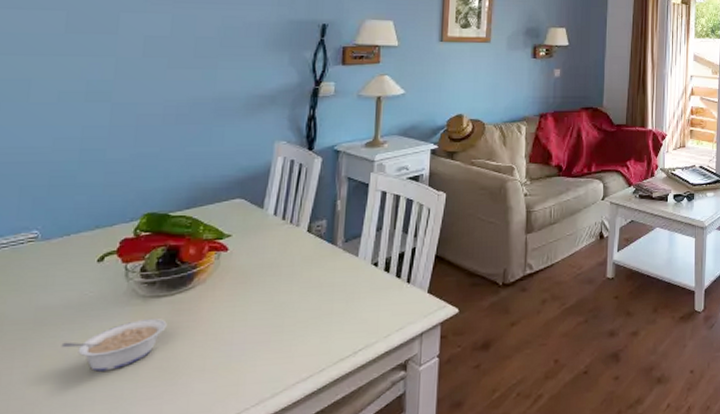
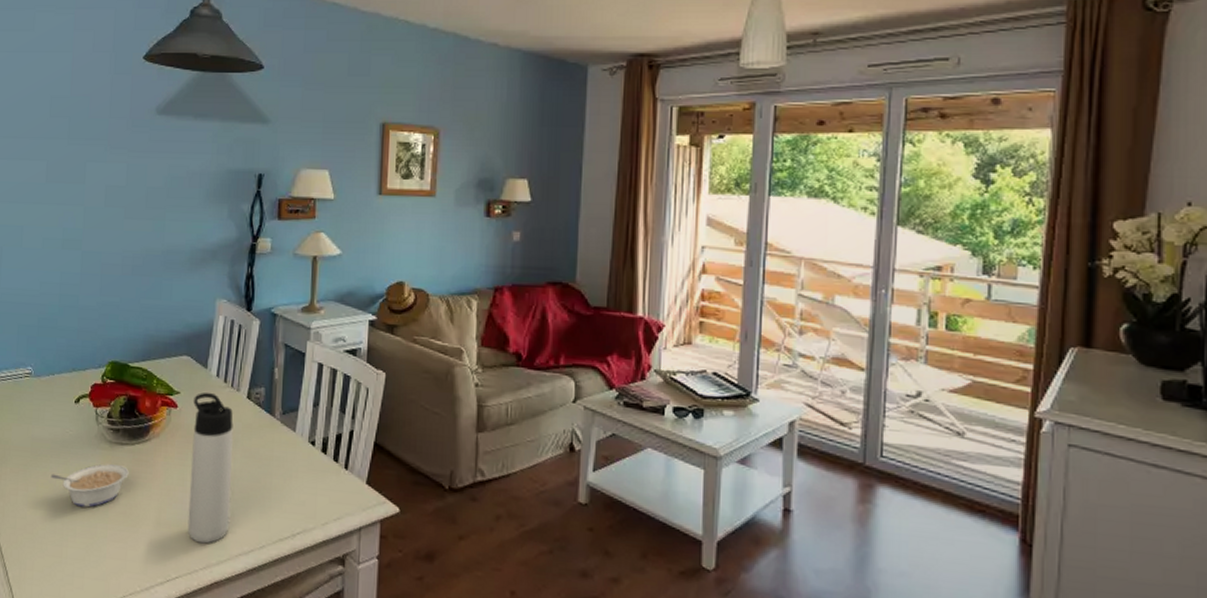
thermos bottle: none [237,231,292,381] -> present [187,392,233,544]

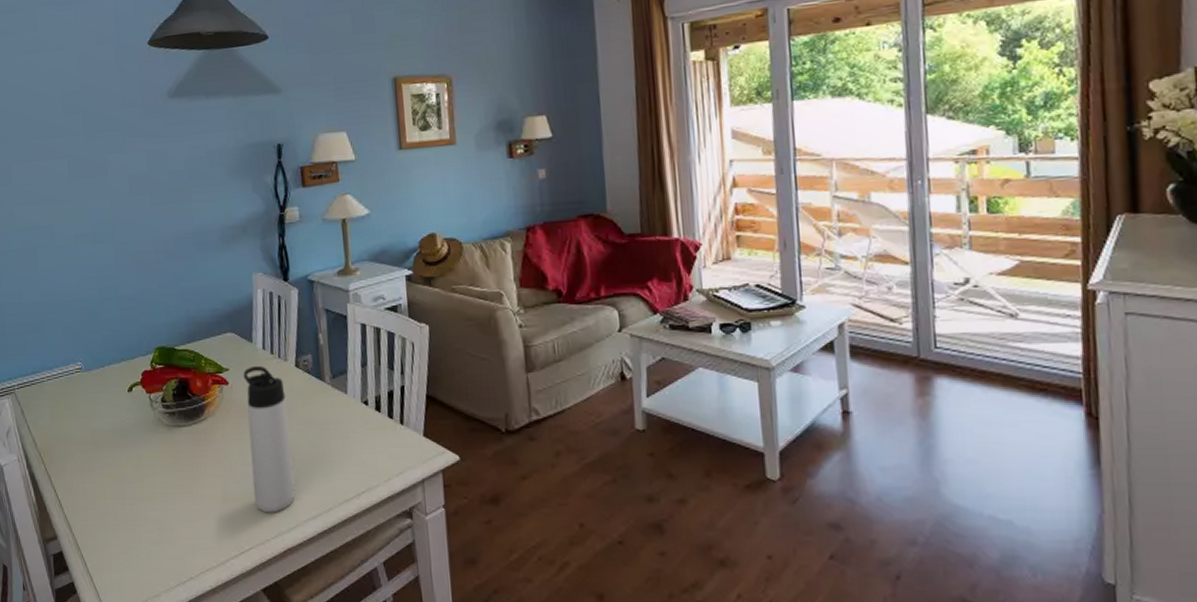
legume: present [50,464,129,508] -> none [114,447,190,492]

